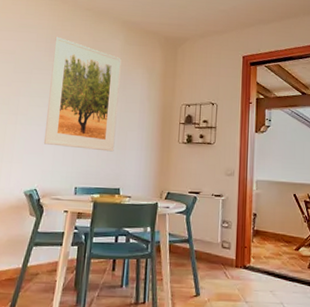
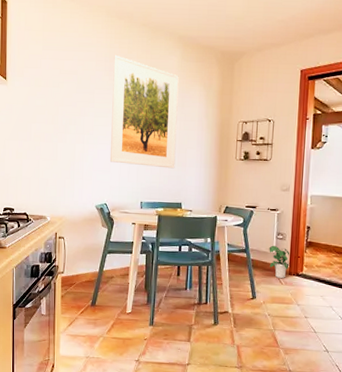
potted plant: none [213,234,236,271] -> present [269,245,290,278]

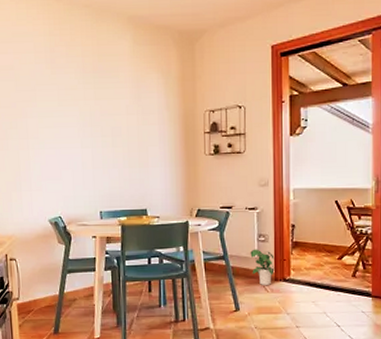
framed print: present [109,54,179,169] -> none [55,43,136,171]

